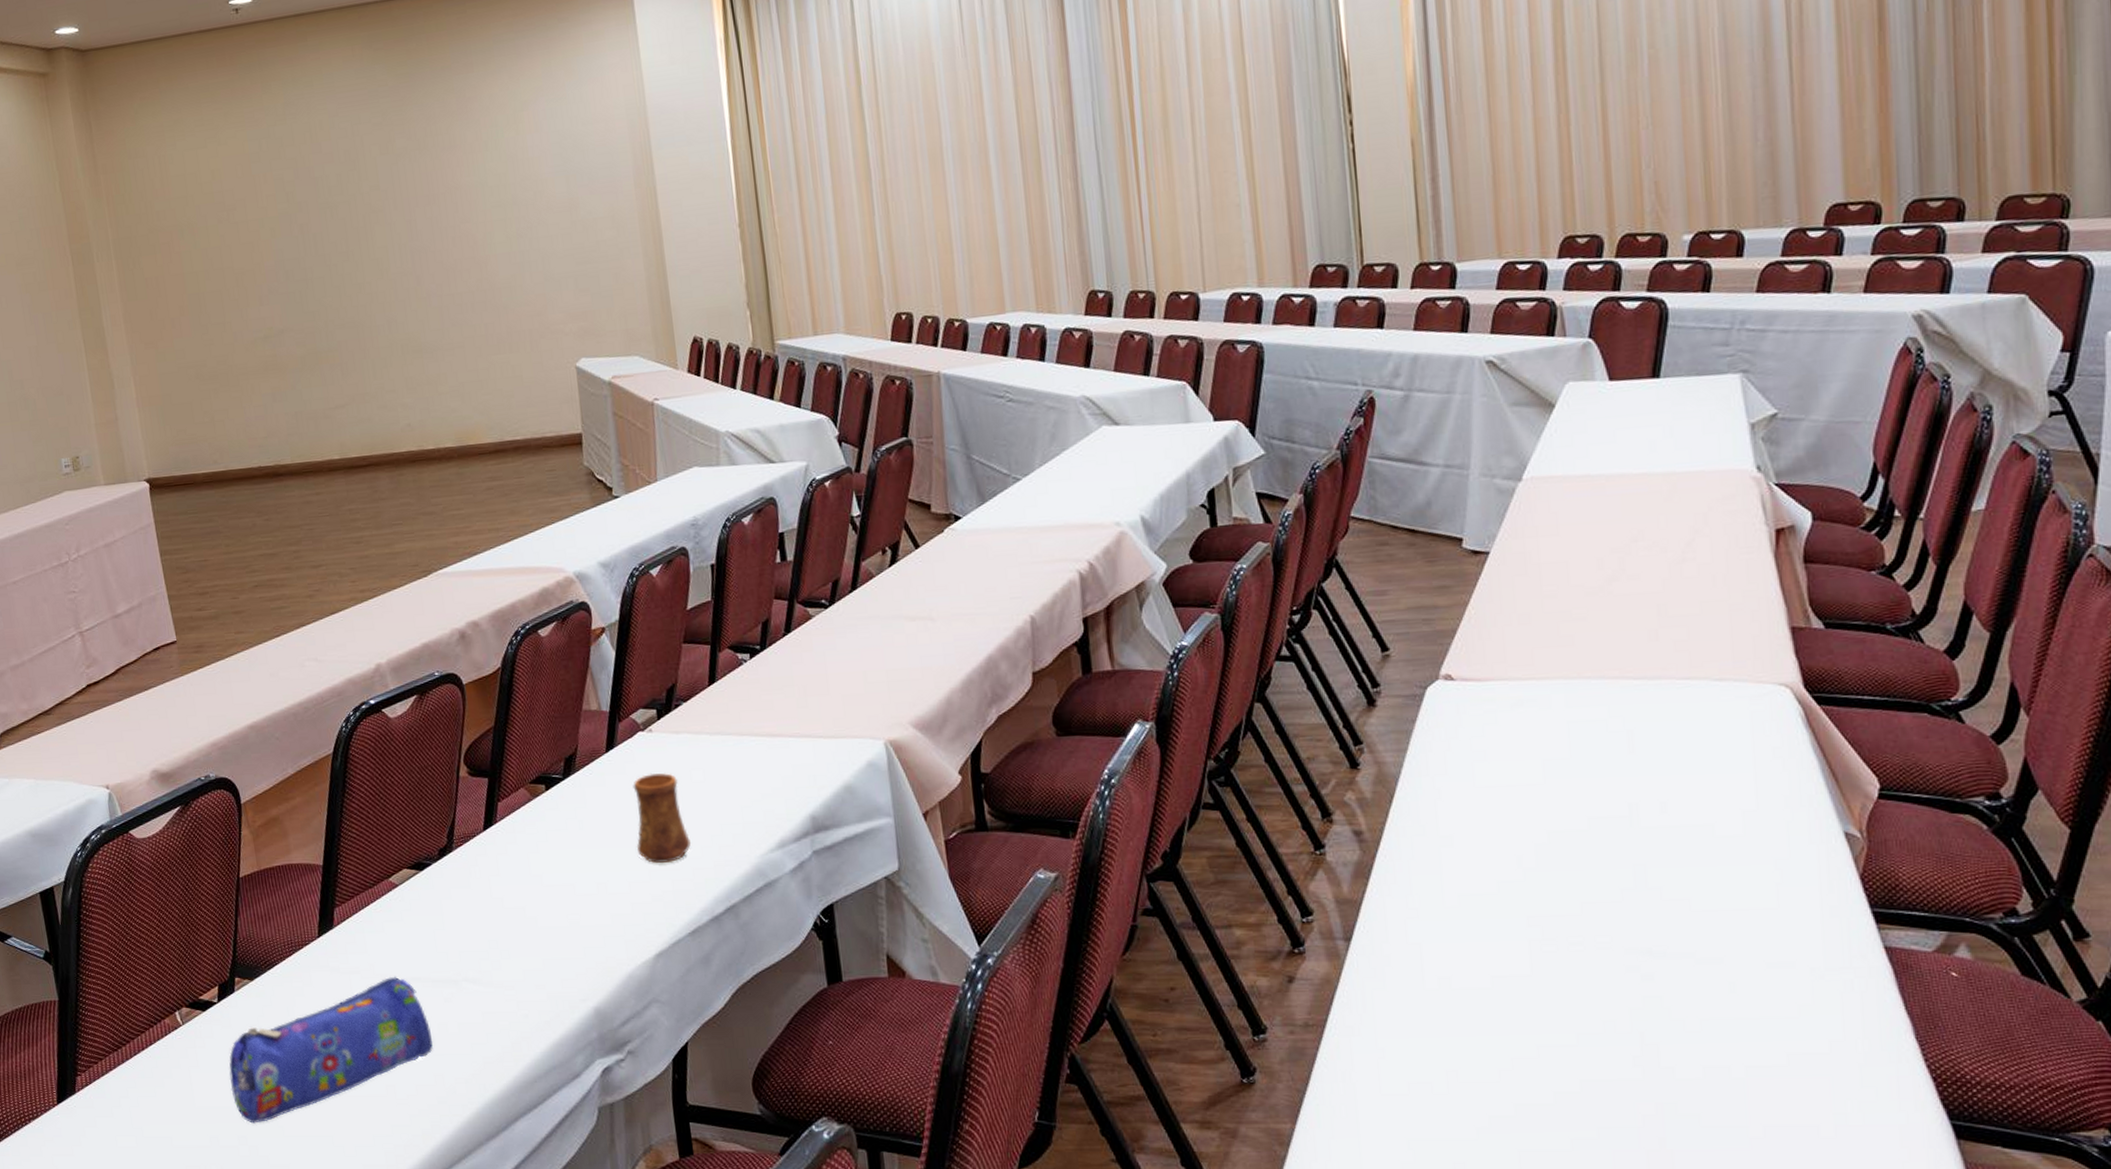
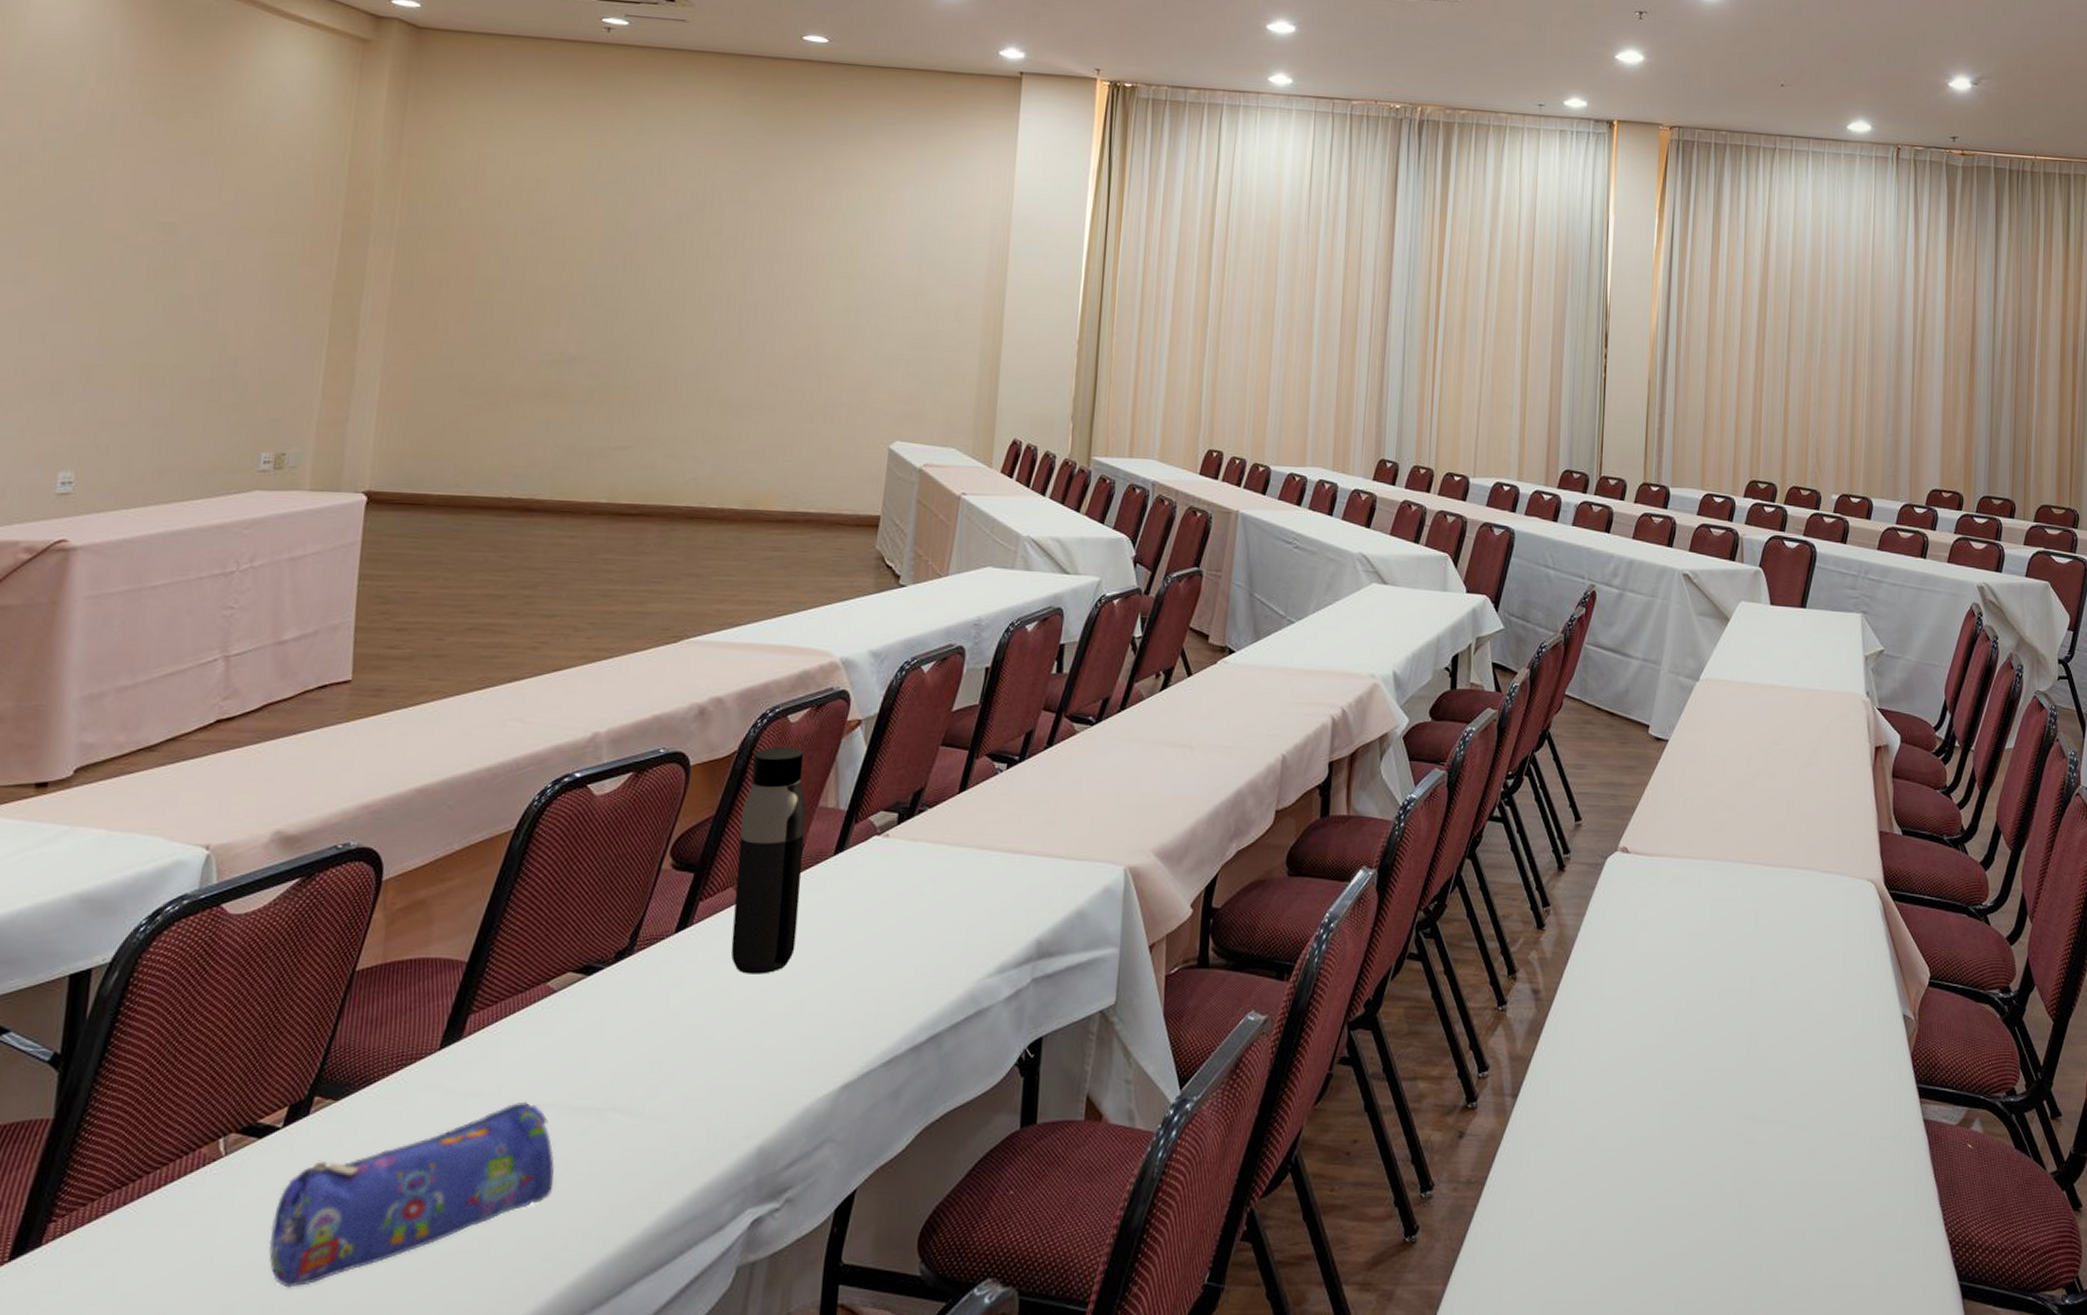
water bottle: none [516,659,590,862] -> present [730,746,807,974]
cup: present [633,773,691,864] -> none [845,881,906,983]

